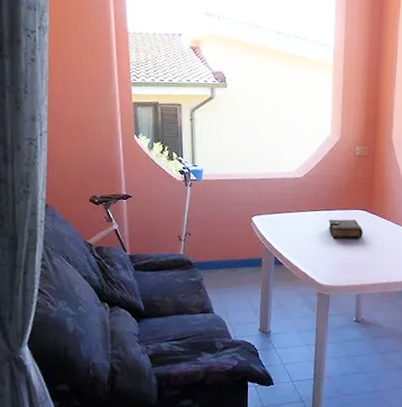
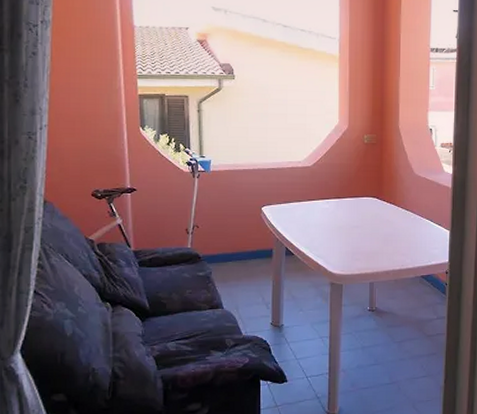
book: present [328,219,363,238] -> none [339,207,374,226]

